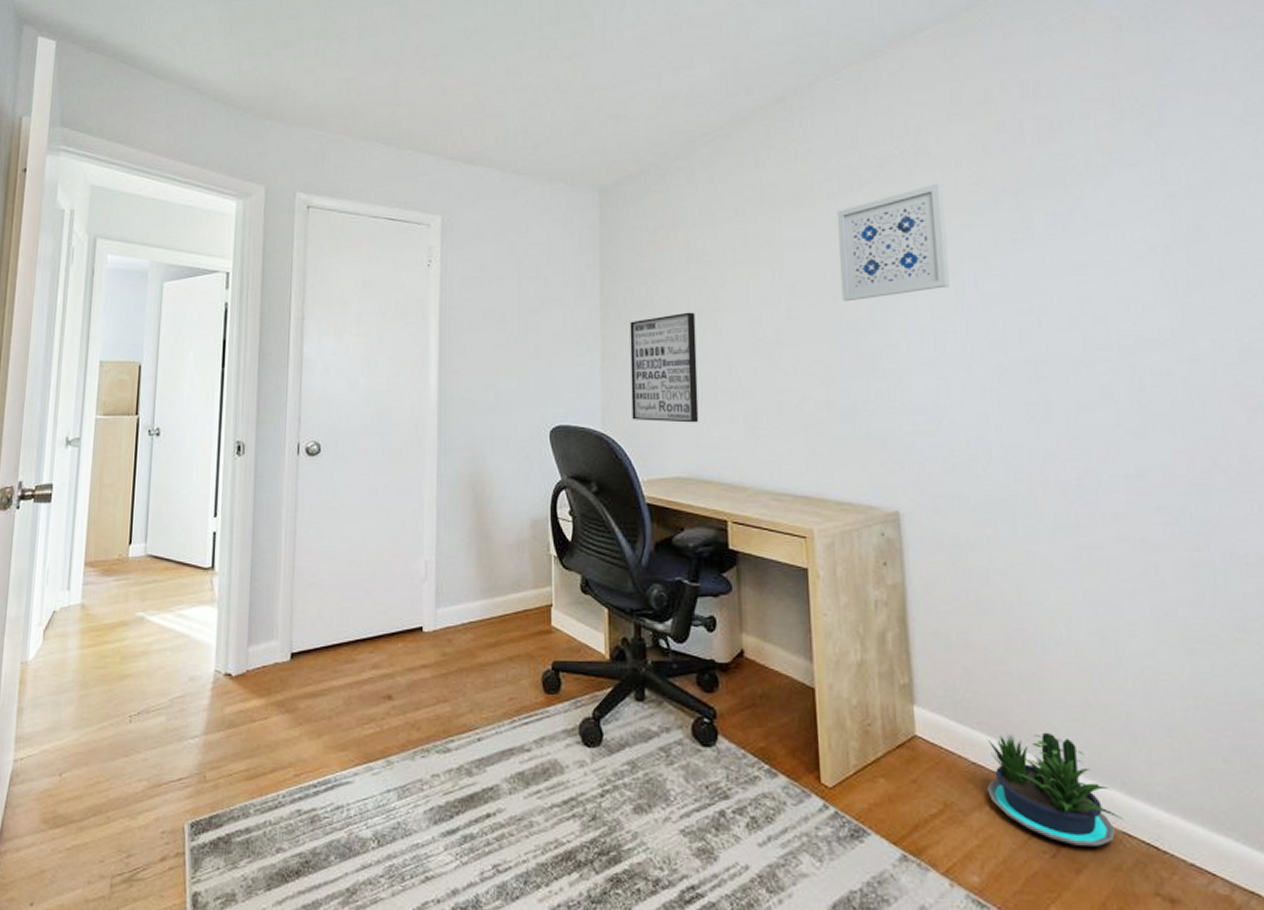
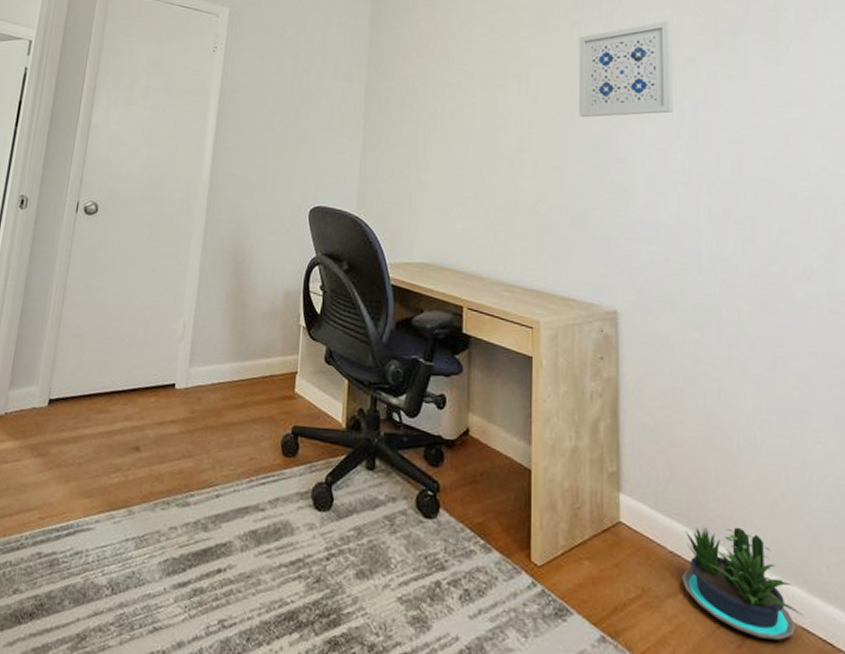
wall art: present [630,312,699,423] -> none [384,114,449,215]

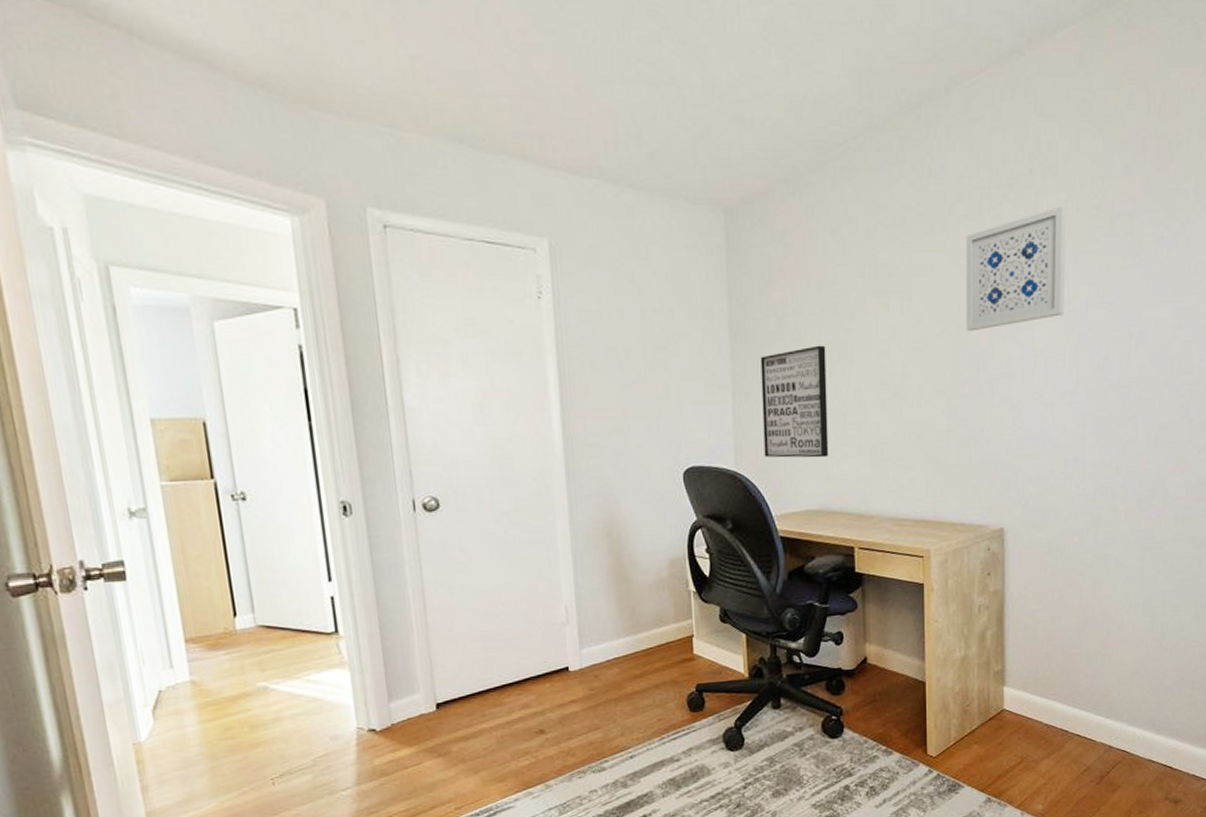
wall art: none [384,114,449,215] -> present [760,345,829,458]
potted plant: present [682,526,803,640] -> none [1055,695,1151,774]

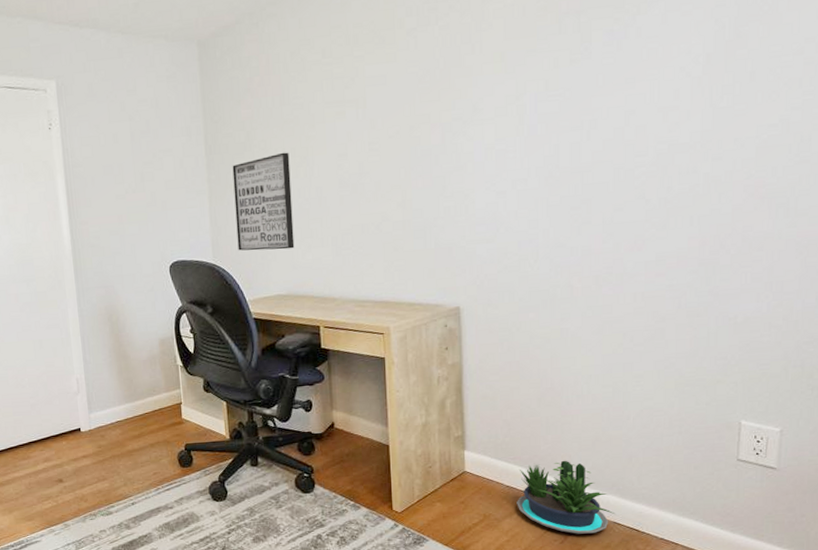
wall art: present [965,206,1066,332] -> none [415,11,513,131]
potted plant: none [1055,695,1151,774] -> present [517,460,615,534]

